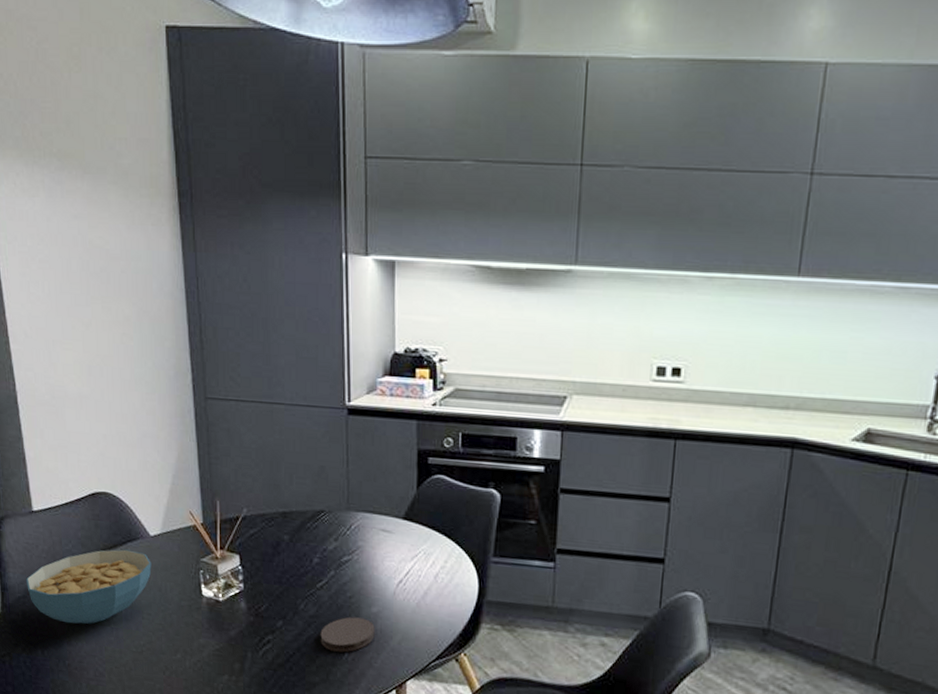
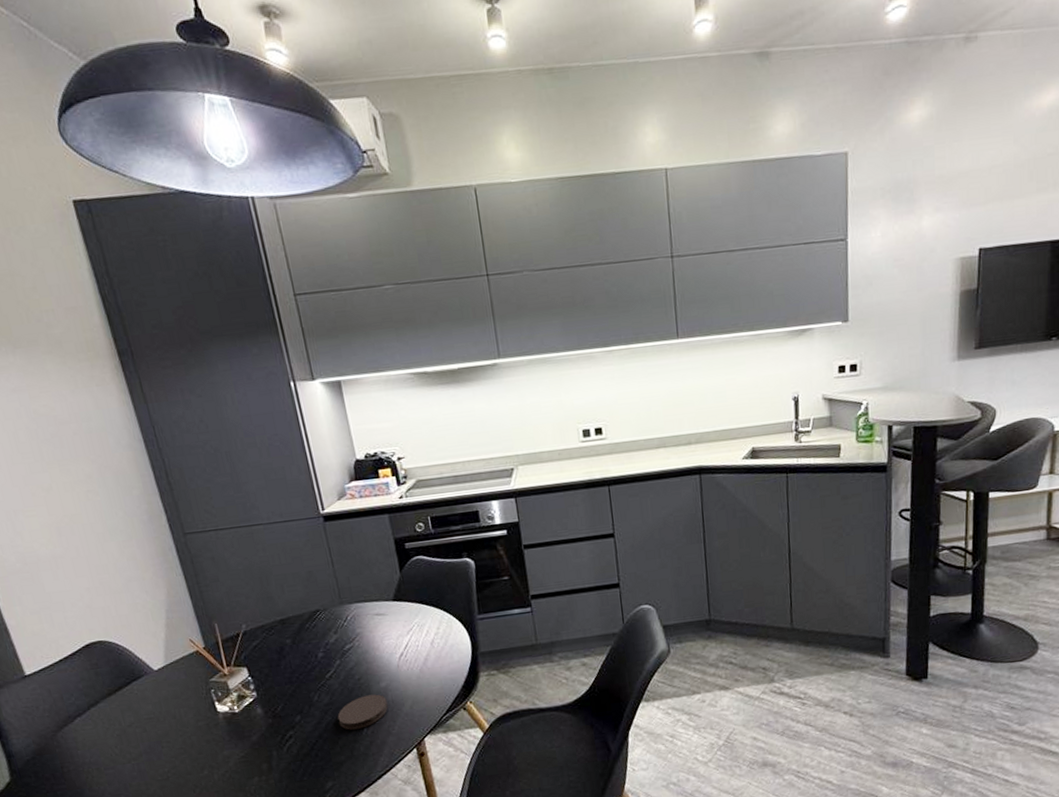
cereal bowl: present [25,549,152,625] -> none [31,687,162,772]

